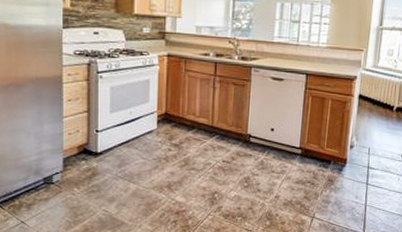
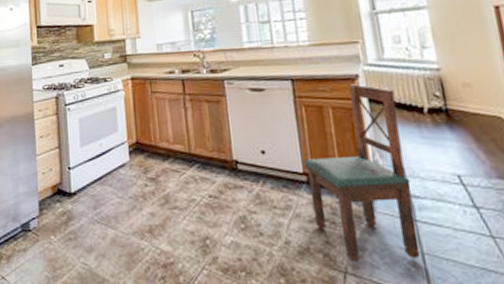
dining chair: none [300,83,378,210] -> present [303,84,421,262]

